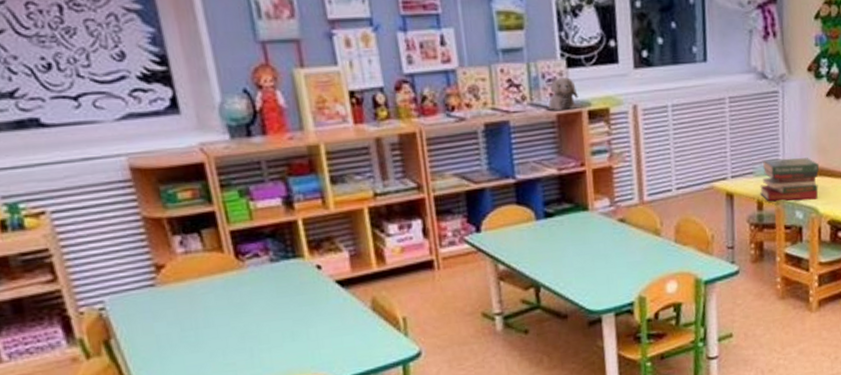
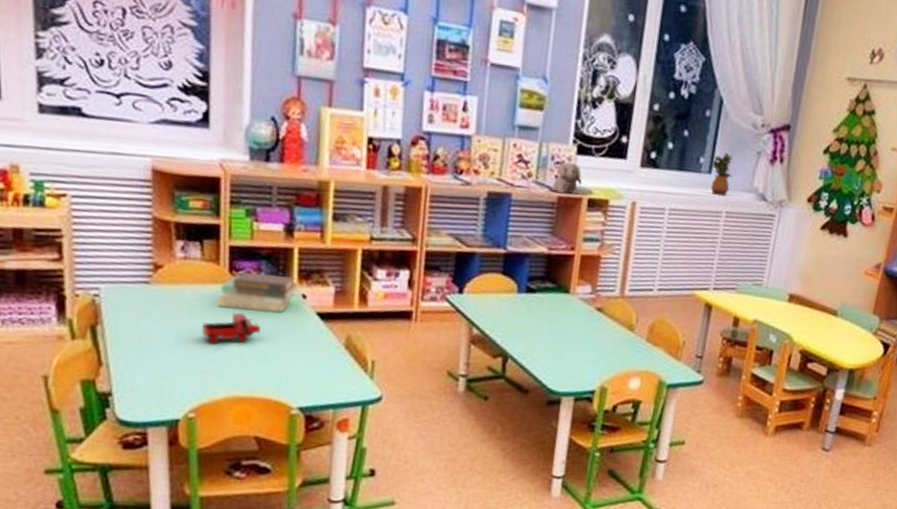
toy truck: none [219,296,282,335] -> present [200,312,261,345]
books: none [230,250,311,296] -> present [217,272,298,312]
potted plant: none [705,37,728,83] -> present [711,152,733,197]
books: present [760,158,820,202] -> none [738,278,802,327]

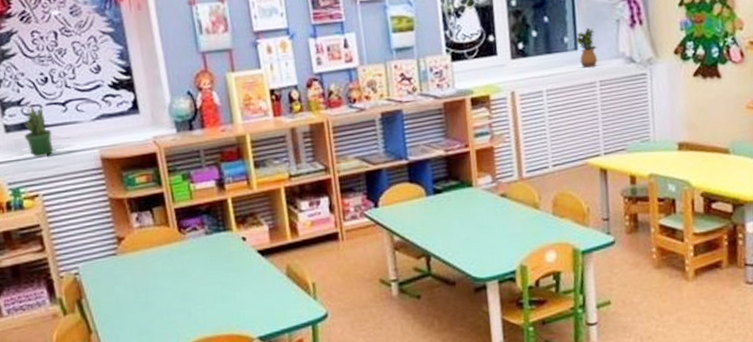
planter: none [61,87,97,152] -> present [23,105,54,158]
toy truck: present [200,312,261,345] -> none [165,263,214,296]
books: present [217,272,298,312] -> none [174,224,237,263]
plush toy: present [551,162,582,194] -> none [435,70,462,100]

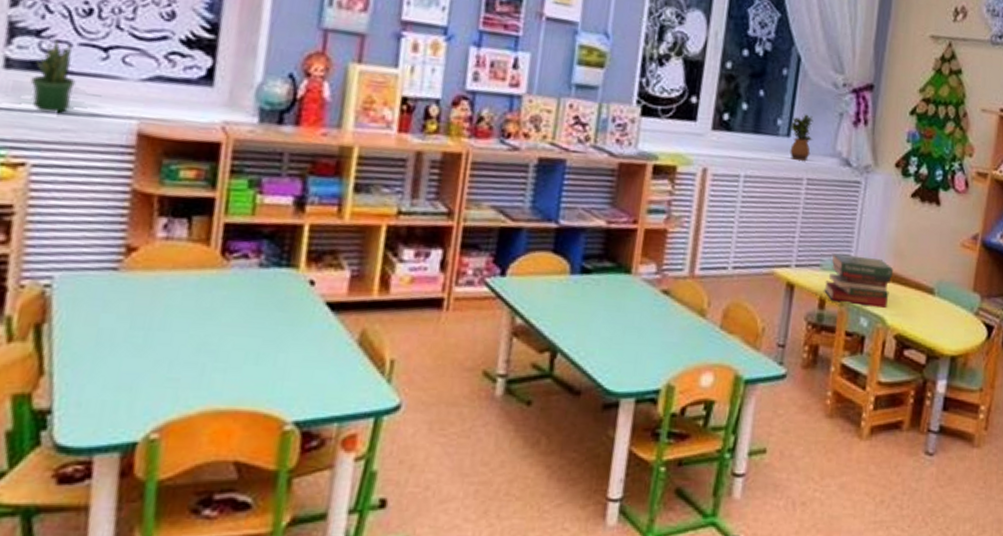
books: none [632,134,690,176] -> present [824,253,894,308]

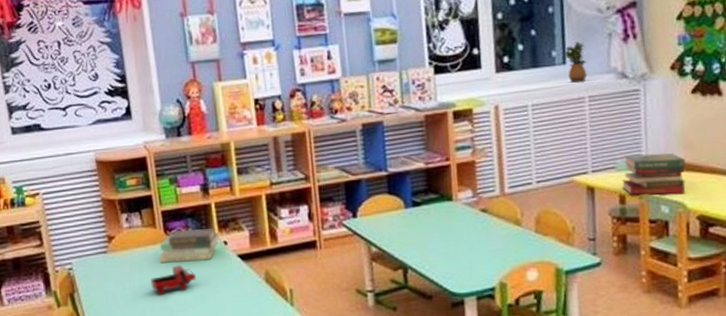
planter: present [30,39,76,114] -> none [27,109,54,159]
toy truck: none [177,303,255,344] -> present [150,265,196,295]
books: none [202,254,306,303] -> present [159,228,219,263]

